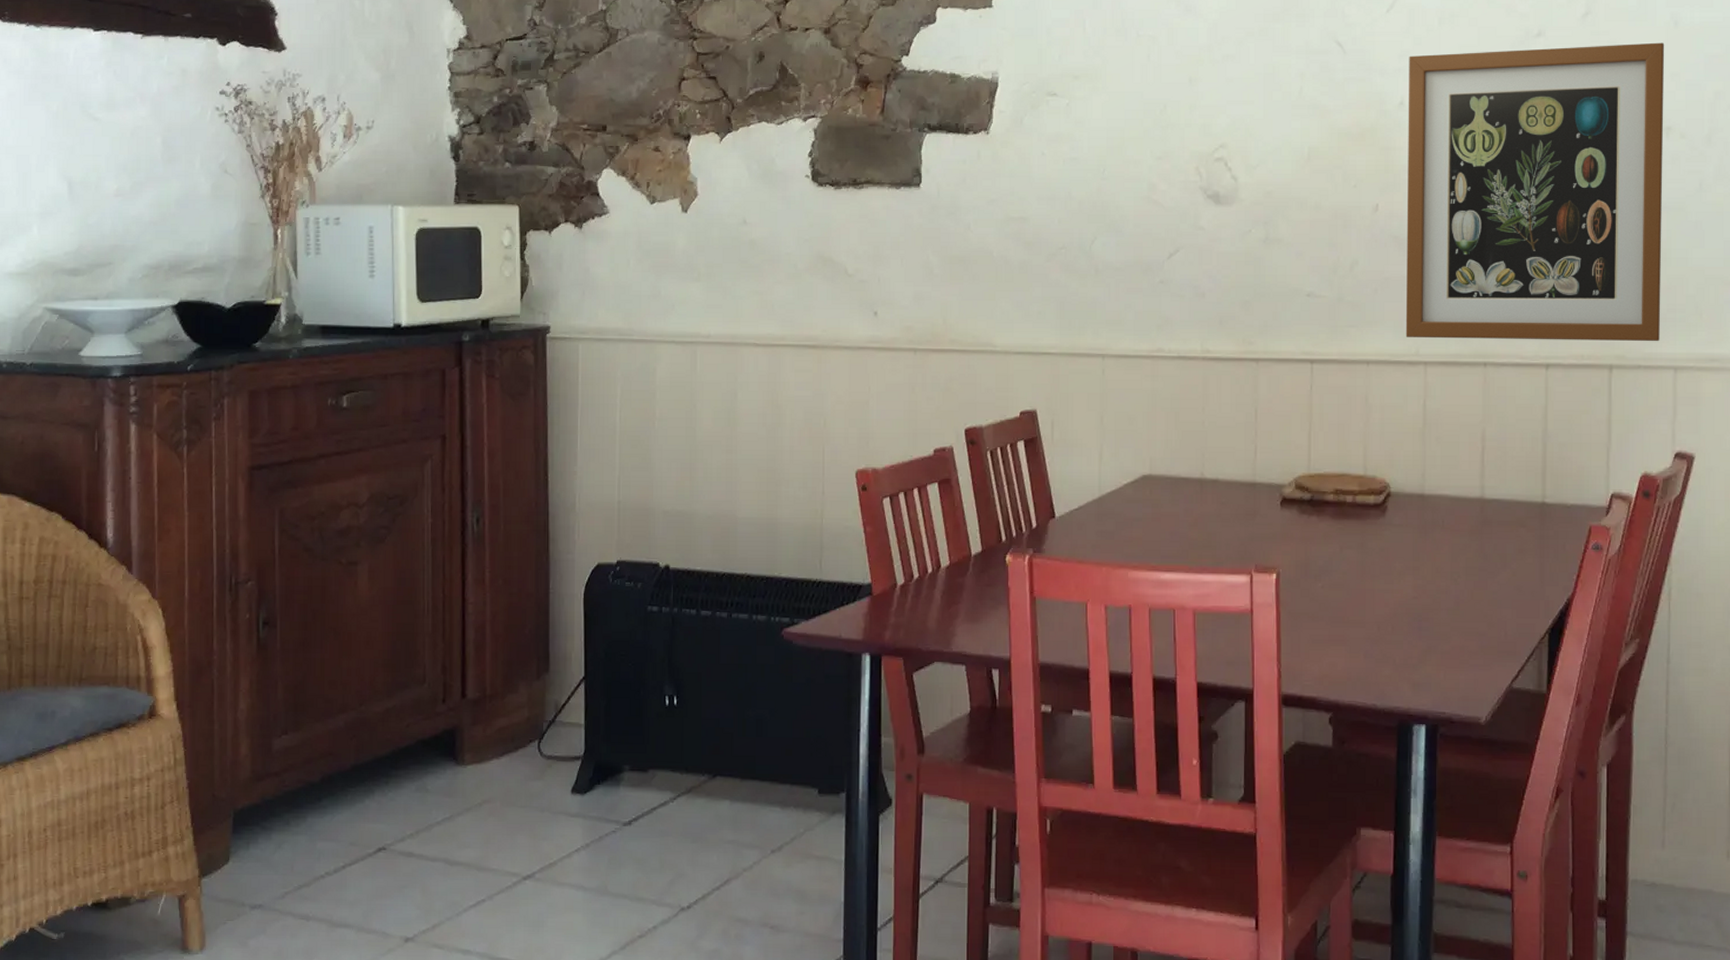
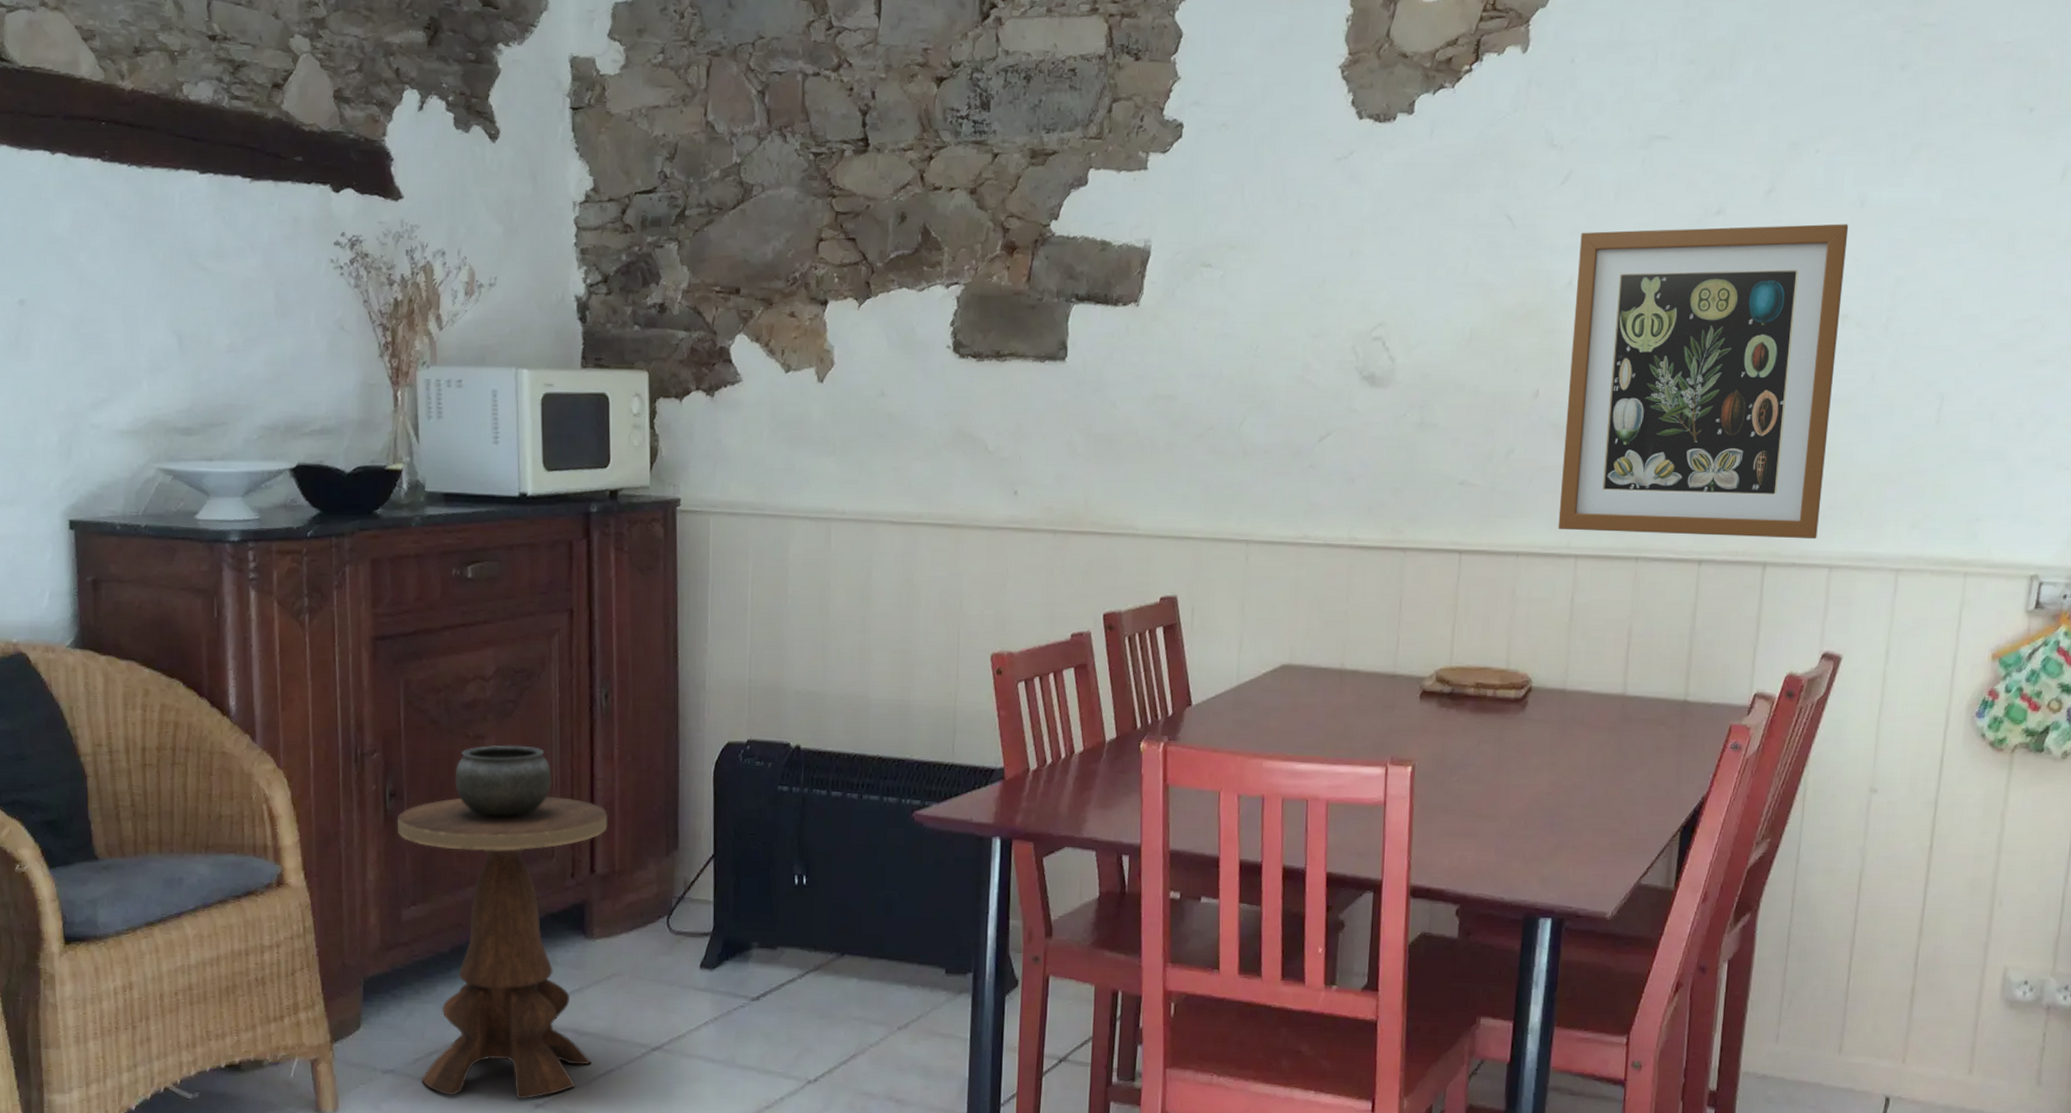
side table: none [270,571,479,934] -> present [398,745,608,1100]

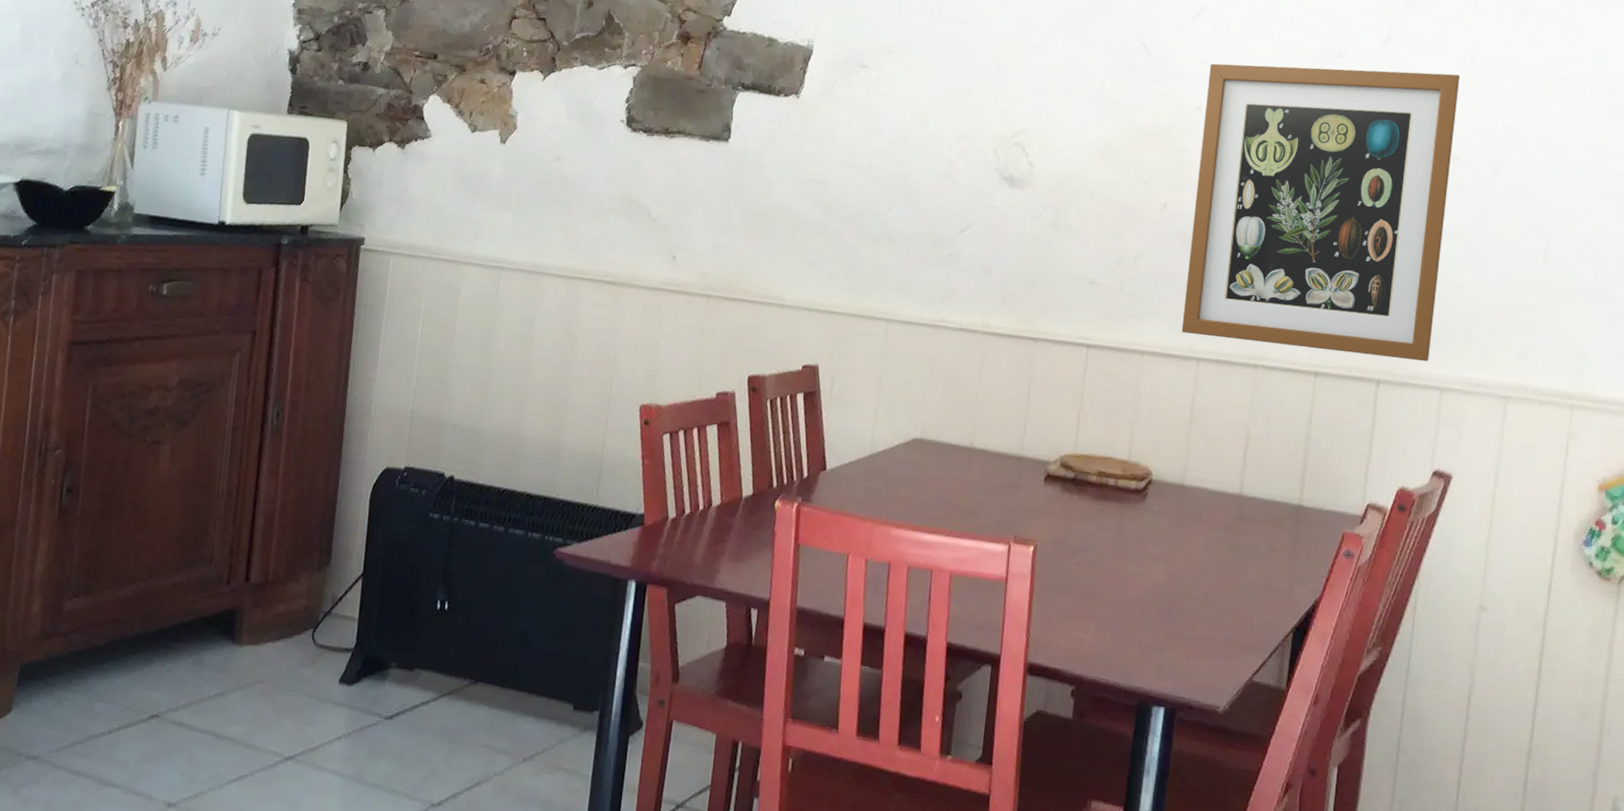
side table: present [398,745,608,1100] -> none [62,451,267,797]

